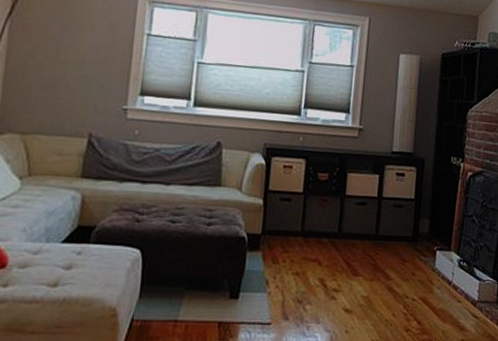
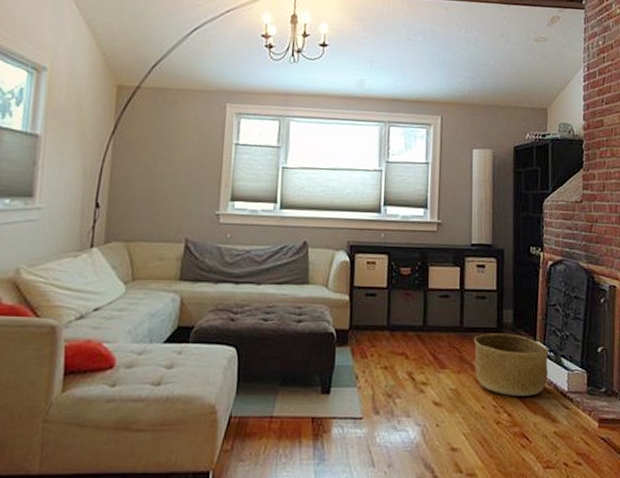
basket: none [387,242,463,305] -> present [473,333,550,396]

